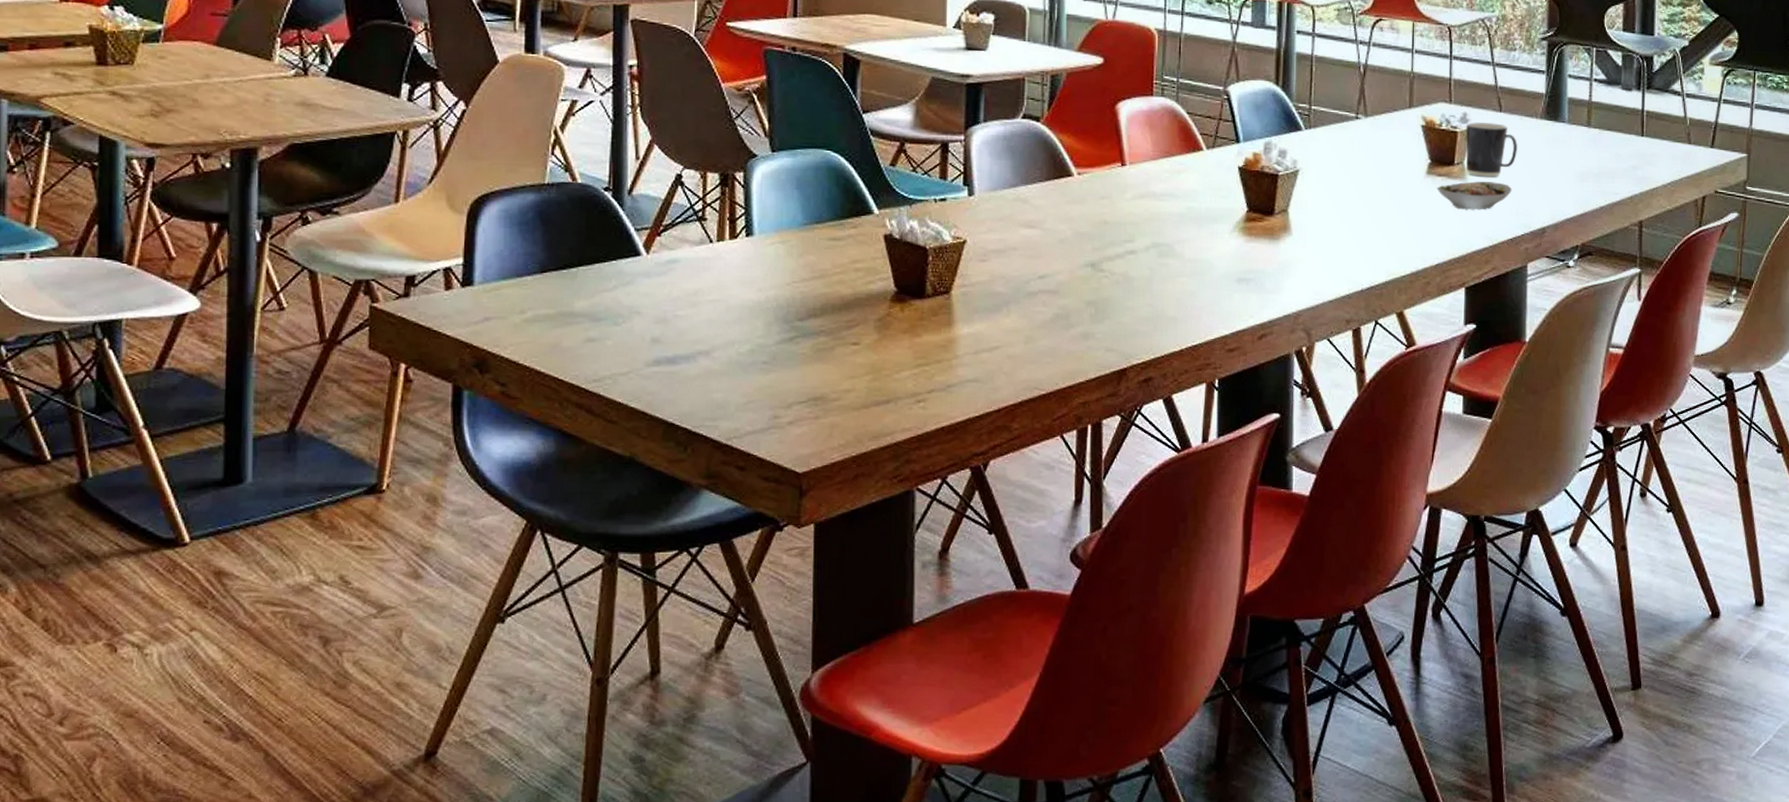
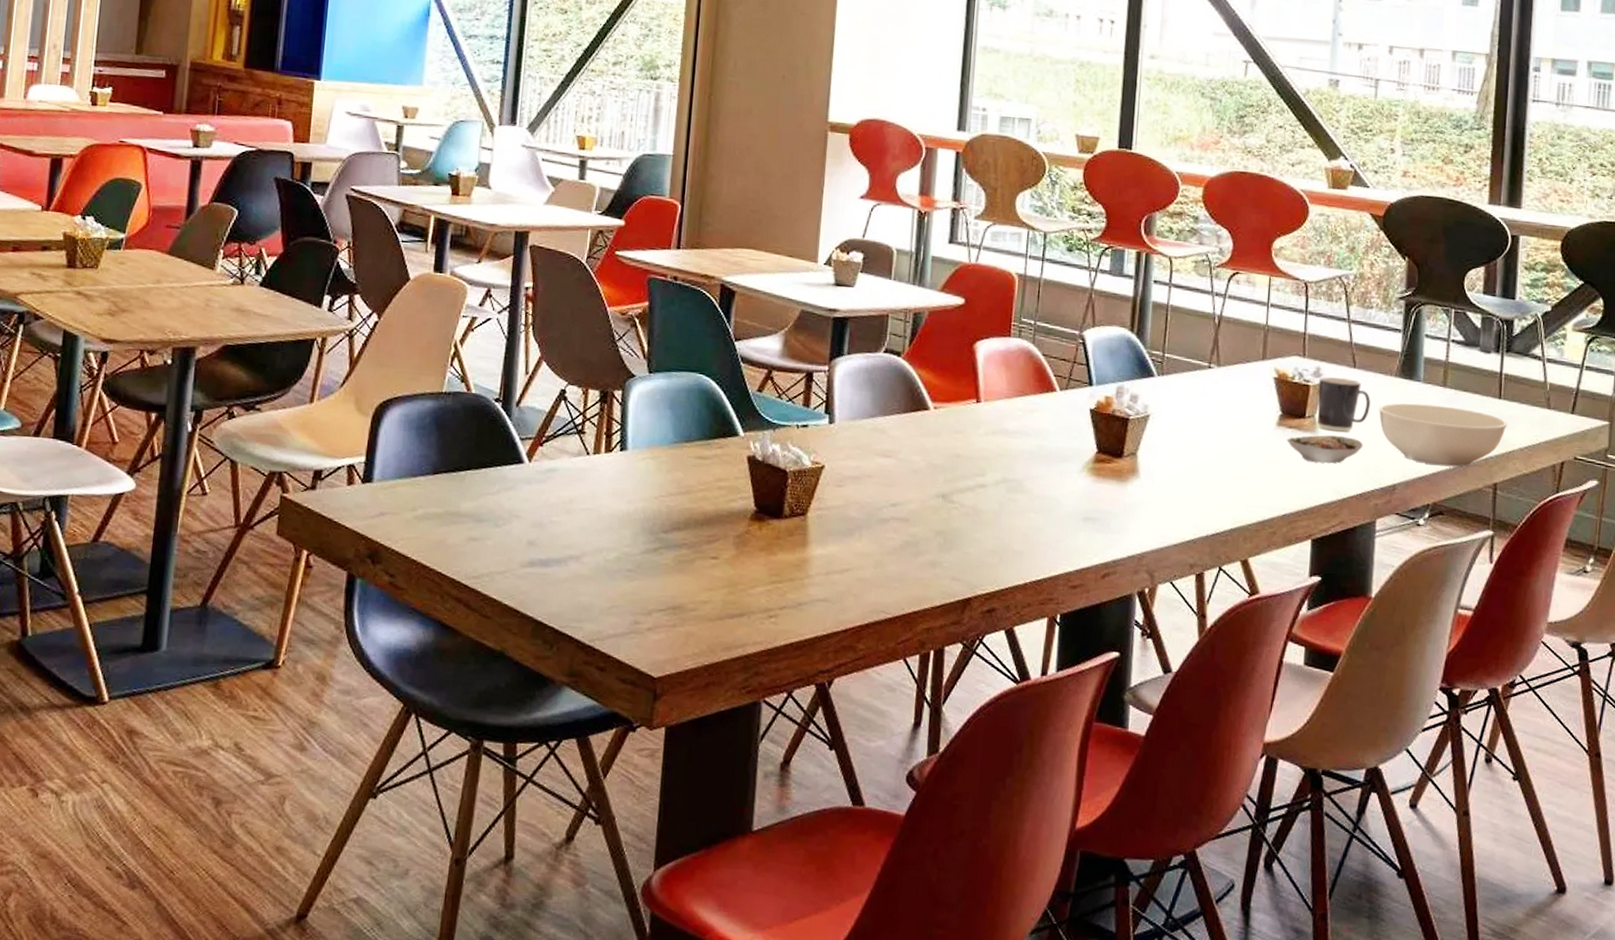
bowl: none [1526,145,1651,207] -> present [1379,403,1508,467]

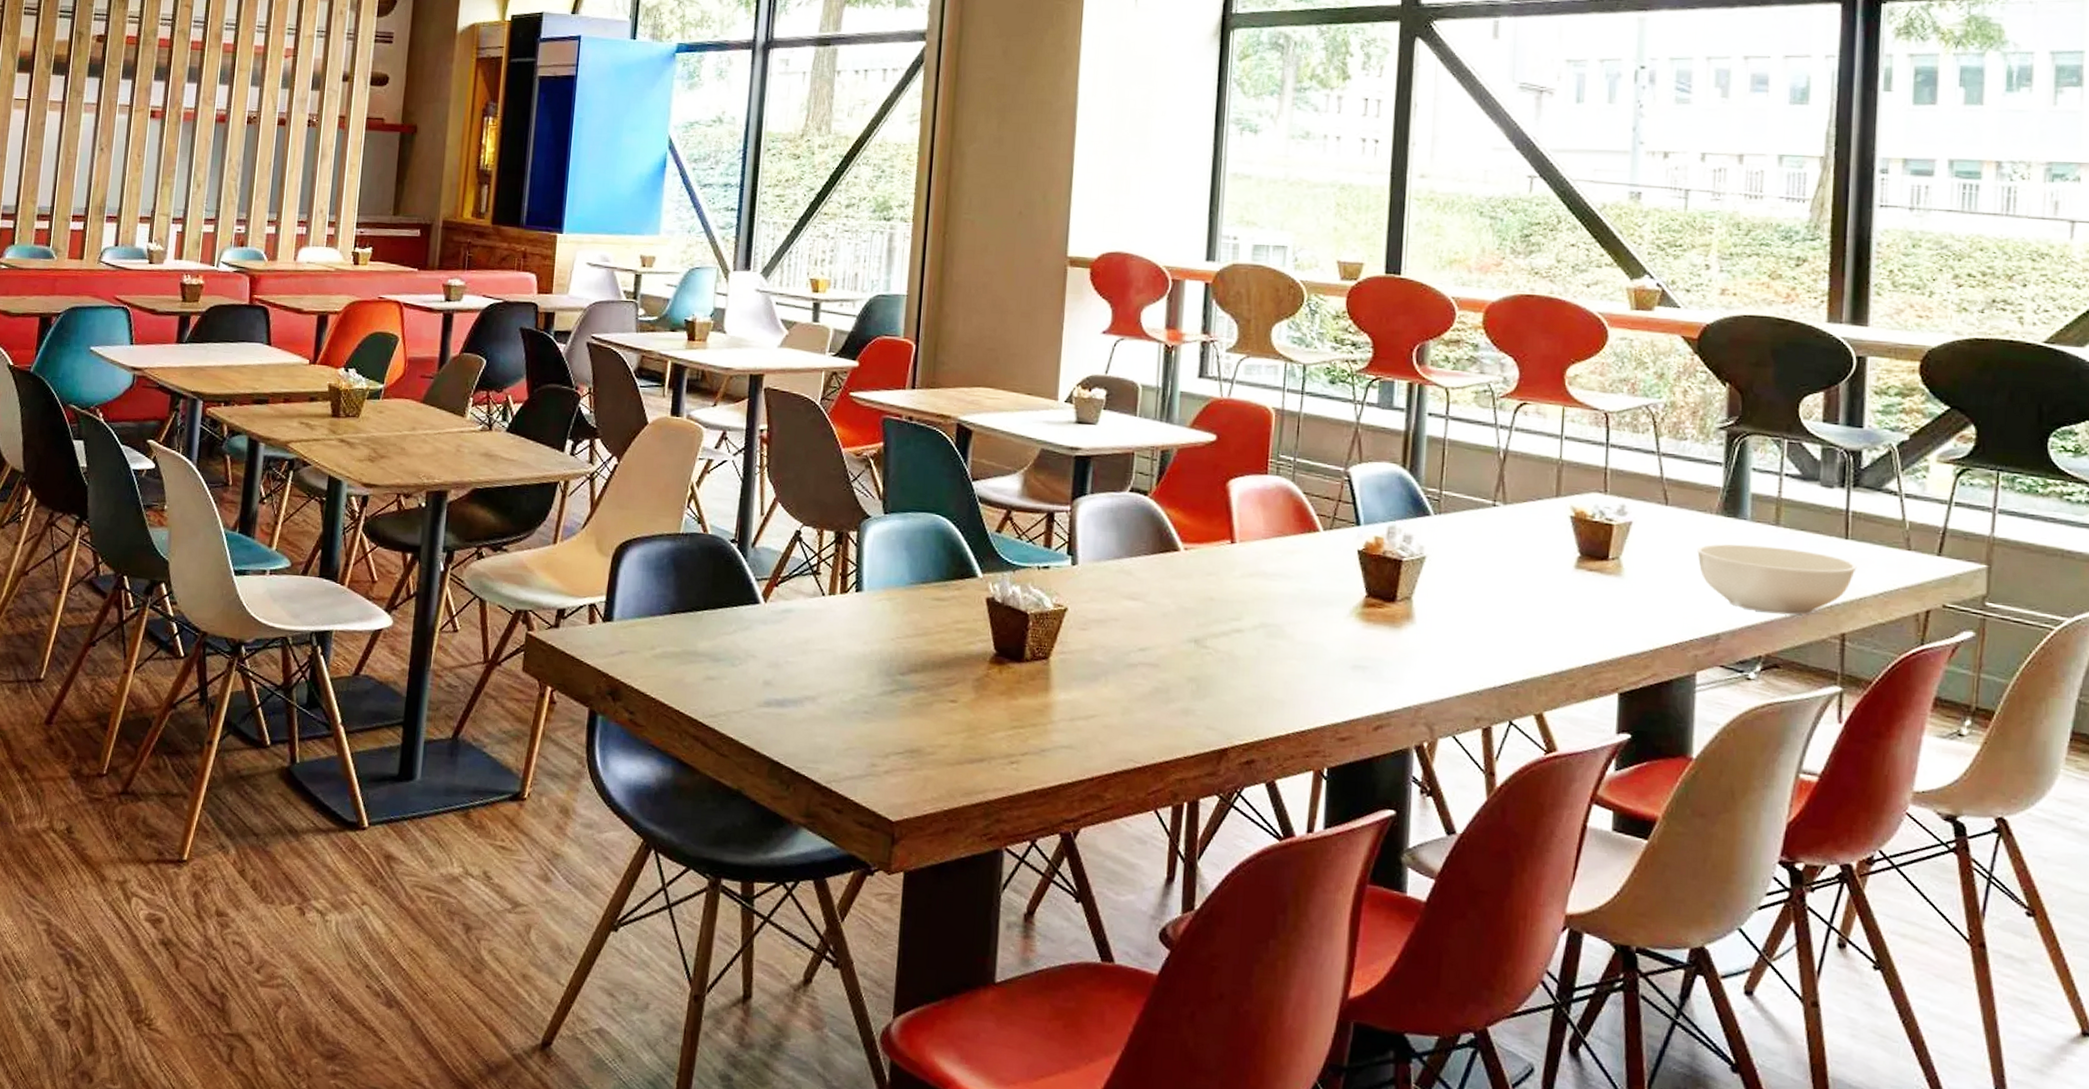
salad: present [1286,435,1364,464] -> none [1586,579,1680,611]
mug: present [1317,377,1370,432] -> none [1622,515,1687,575]

